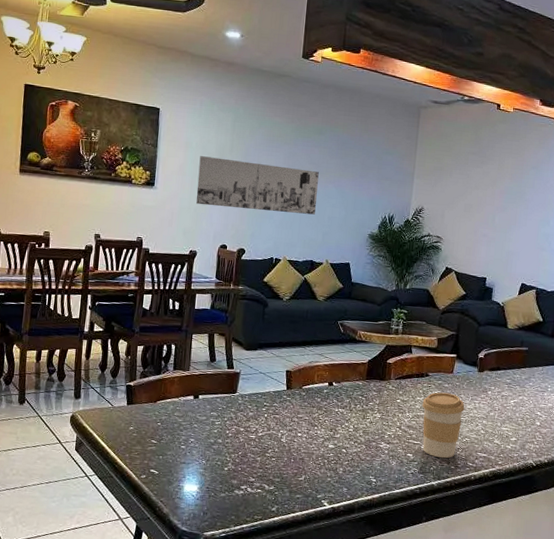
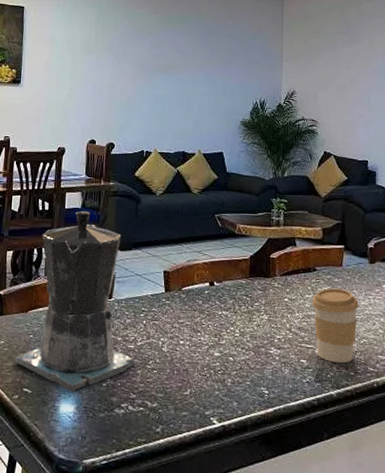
coffee maker: none [142,311,256,475] -> present [14,210,135,393]
wall art: present [196,156,319,215] -> none [63,51,186,104]

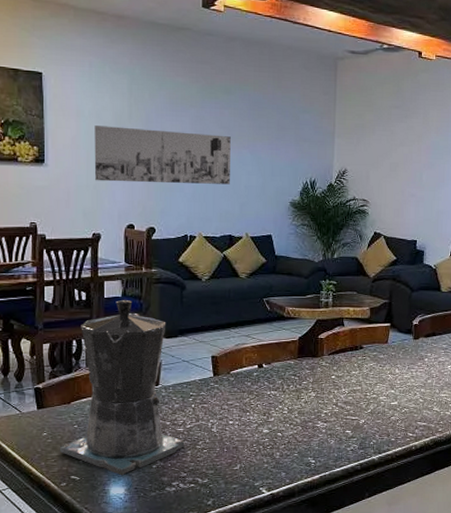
wall art: none [63,51,186,104] -> present [94,125,231,185]
coffee cup: present [312,288,359,364] -> none [358,364,402,432]

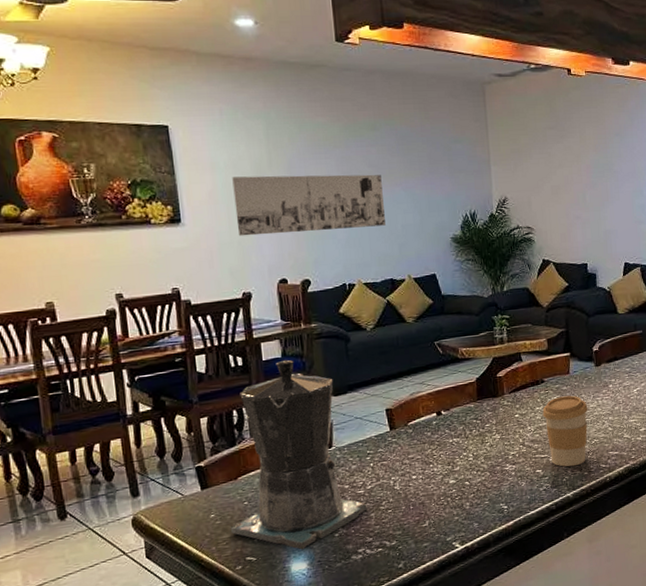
coffee cup: none [358,364,402,432] -> present [542,395,588,467]

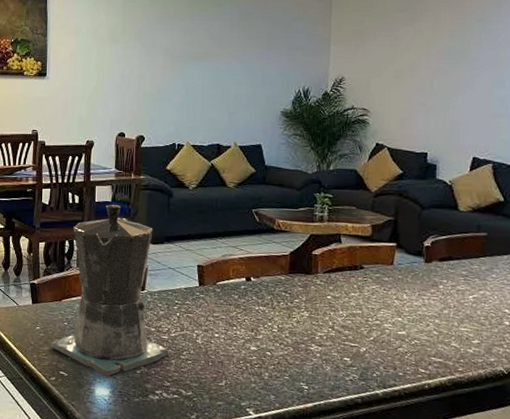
wall art: present [232,174,386,237] -> none [89,41,220,94]
coffee cup: present [542,395,588,467] -> none [358,287,411,364]

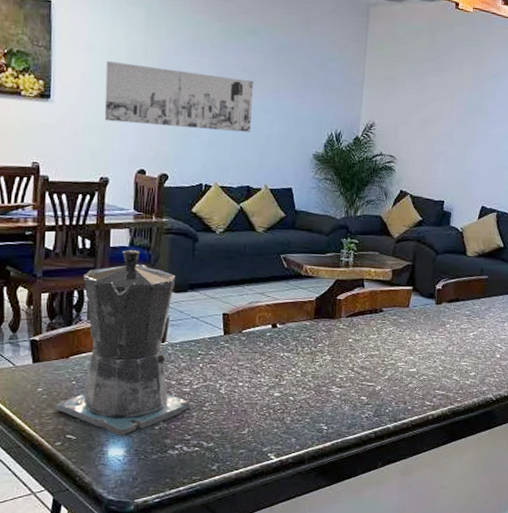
wall art: none [89,41,220,94] -> present [104,61,253,132]

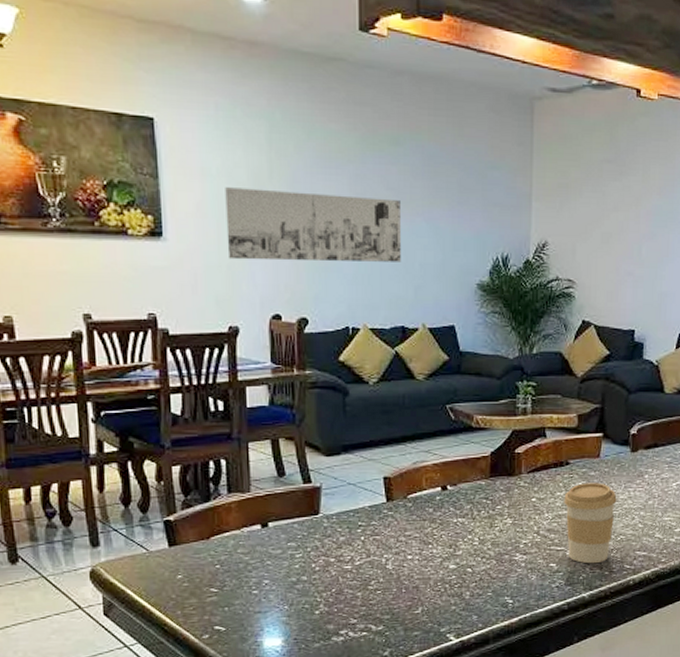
coffee maker: present [55,249,191,437] -> none [198,409,354,625]
coffee cup: none [376,328,422,399] -> present [564,482,617,564]

